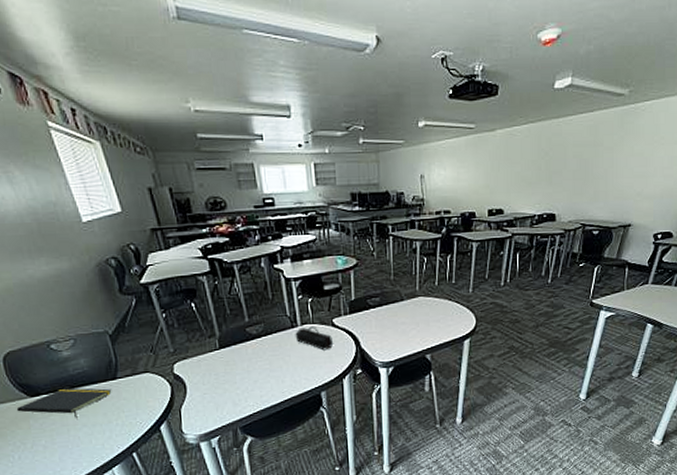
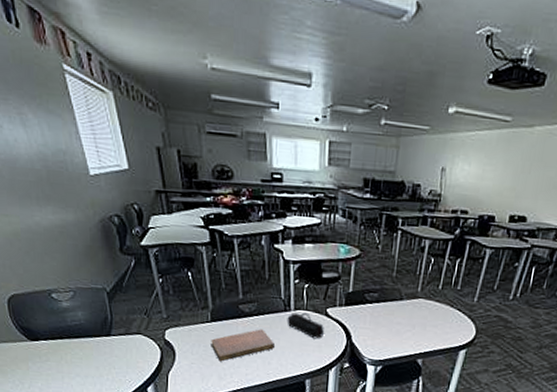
notepad: present [16,388,112,419] -> none [17,337,105,368]
notebook: none [221,348,287,388] -> present [211,329,276,362]

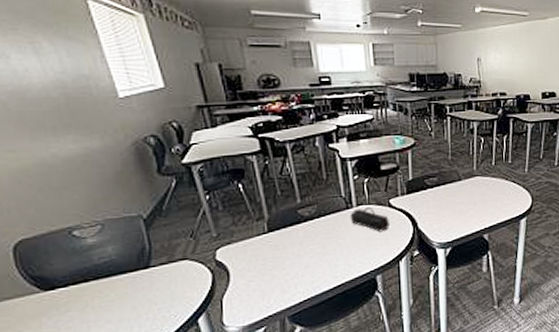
notebook: present [211,329,276,362] -> none [269,231,341,274]

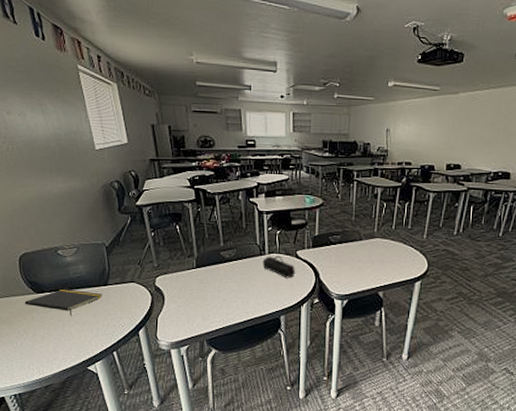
notepad: none [26,278,143,314] -> present [24,288,103,316]

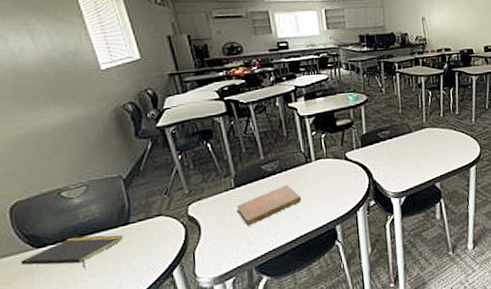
notebook: none [196,272,253,303] -> present [237,185,302,226]
pencil case: present [262,255,295,279] -> none [309,160,346,184]

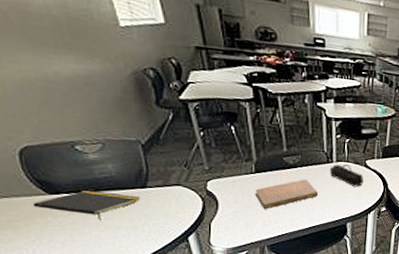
pencil case: none [309,160,346,184] -> present [329,164,364,187]

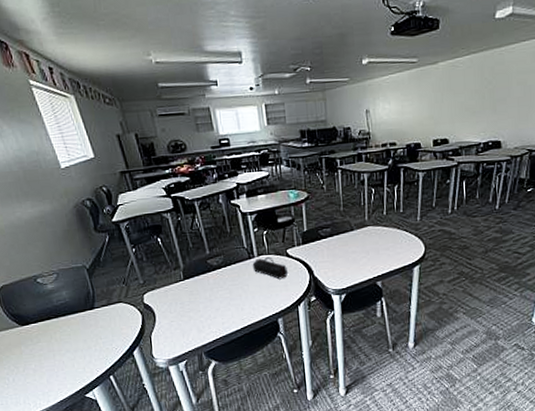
notepad: present [32,190,141,221] -> none [10,317,91,345]
notebook: present [255,179,319,210] -> none [186,278,246,315]

